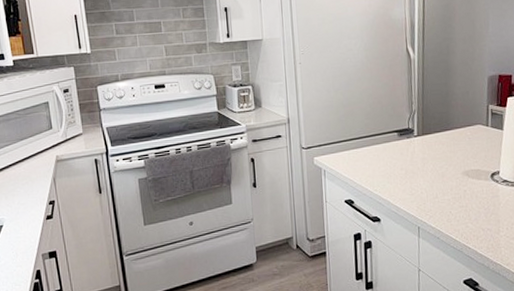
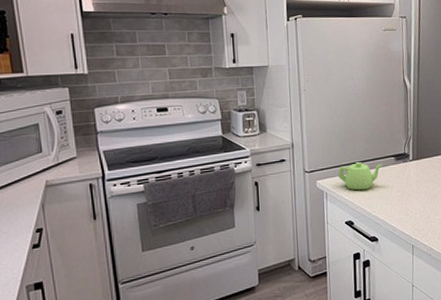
teapot: none [336,138,385,168] -> present [338,162,383,191]

